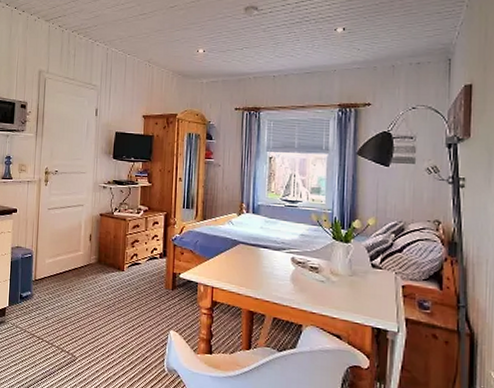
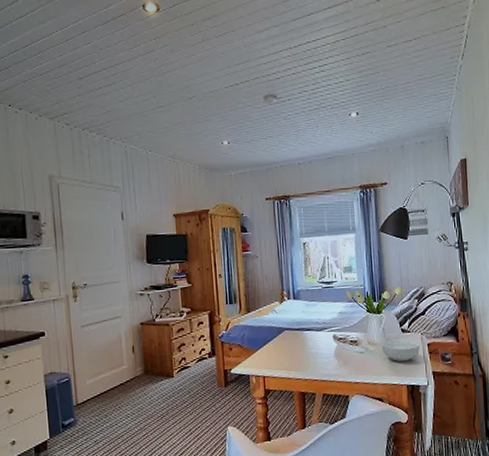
cereal bowl: none [345,274,392,301] -> present [381,340,420,362]

